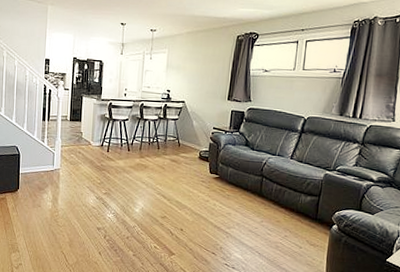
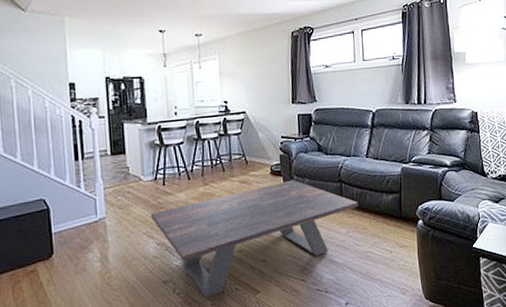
coffee table: none [95,166,276,248] -> present [151,179,359,298]

